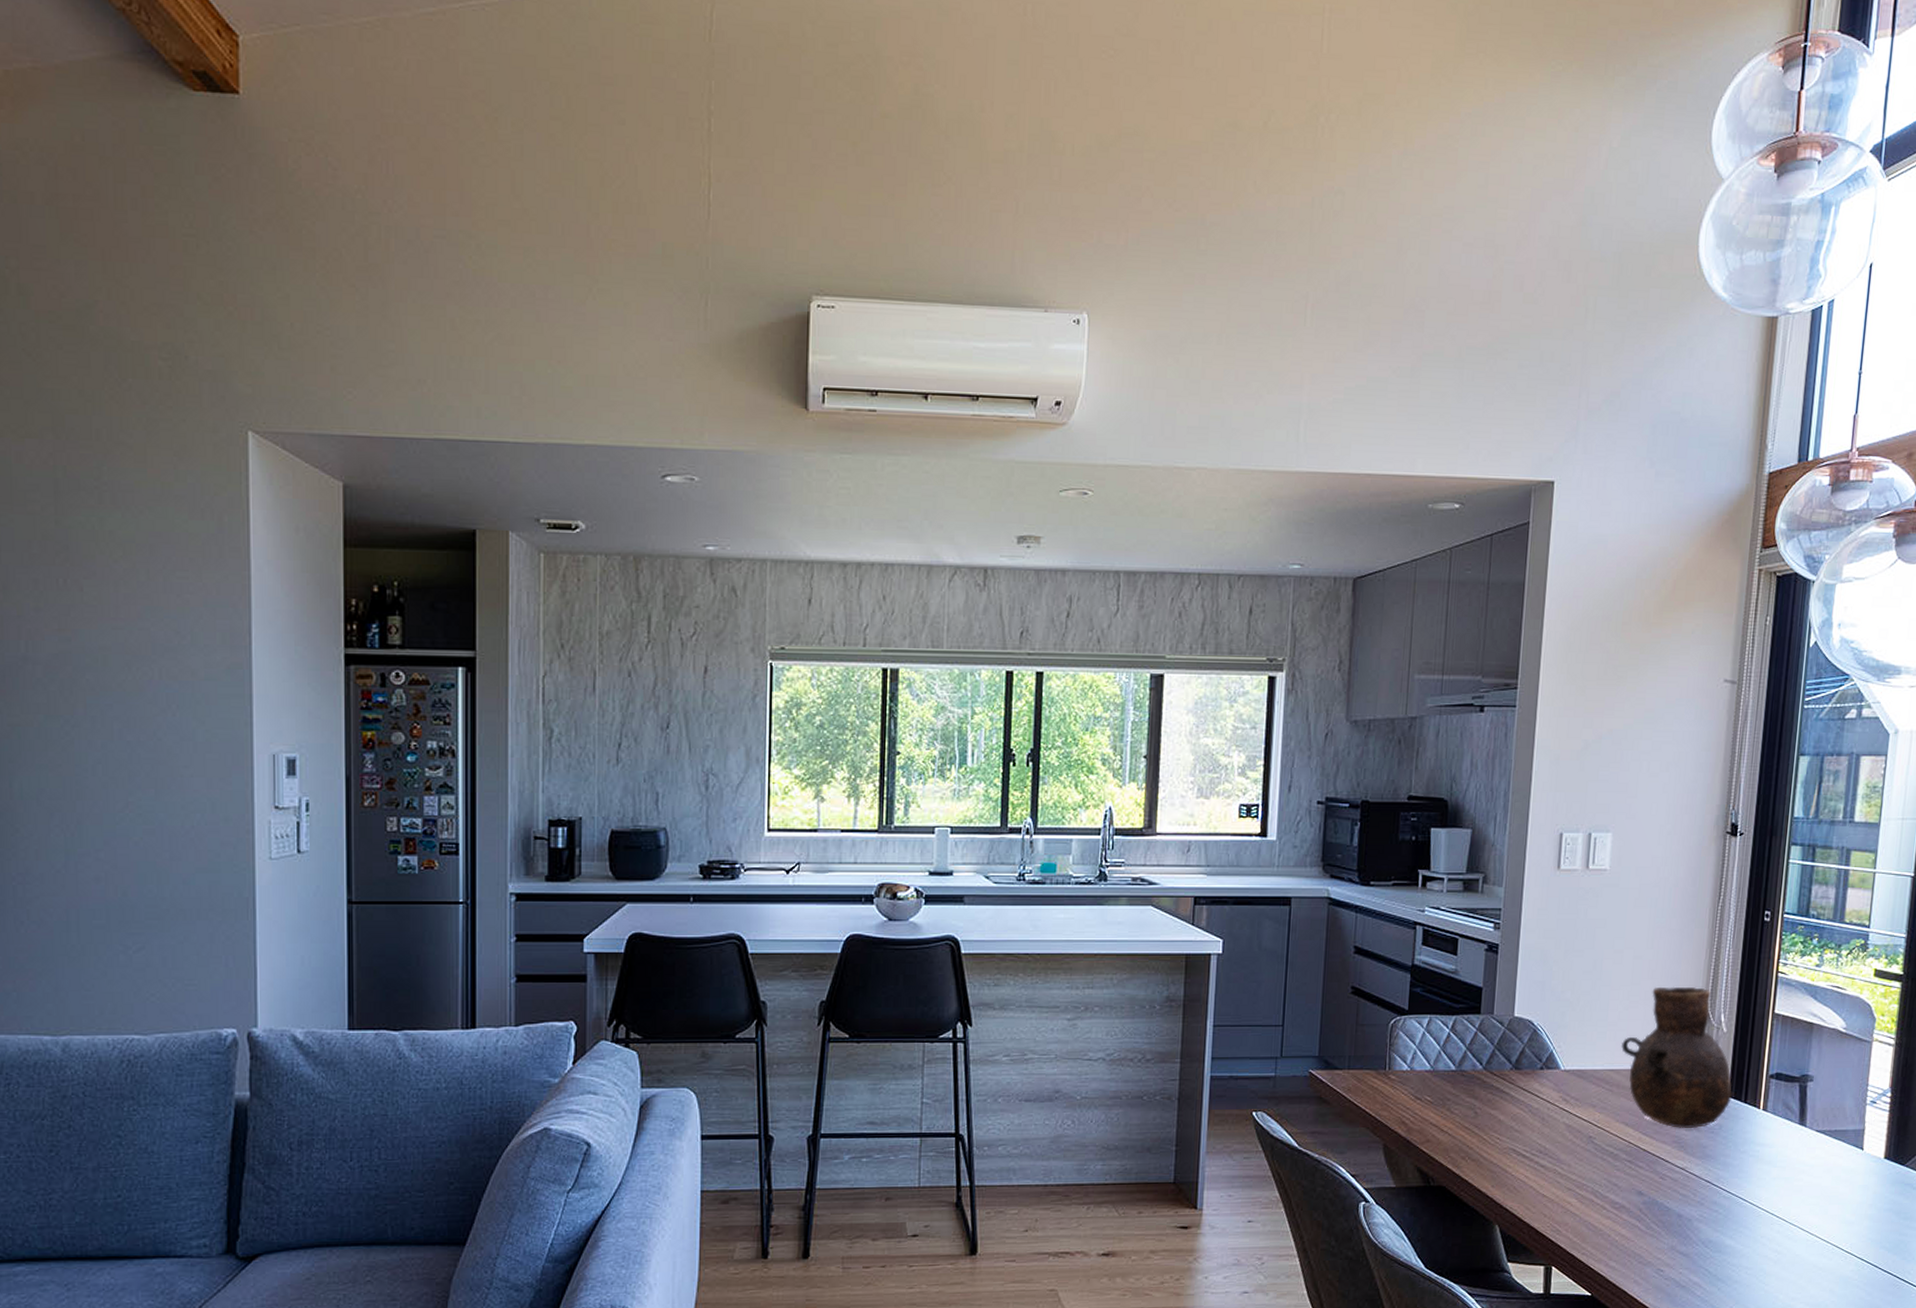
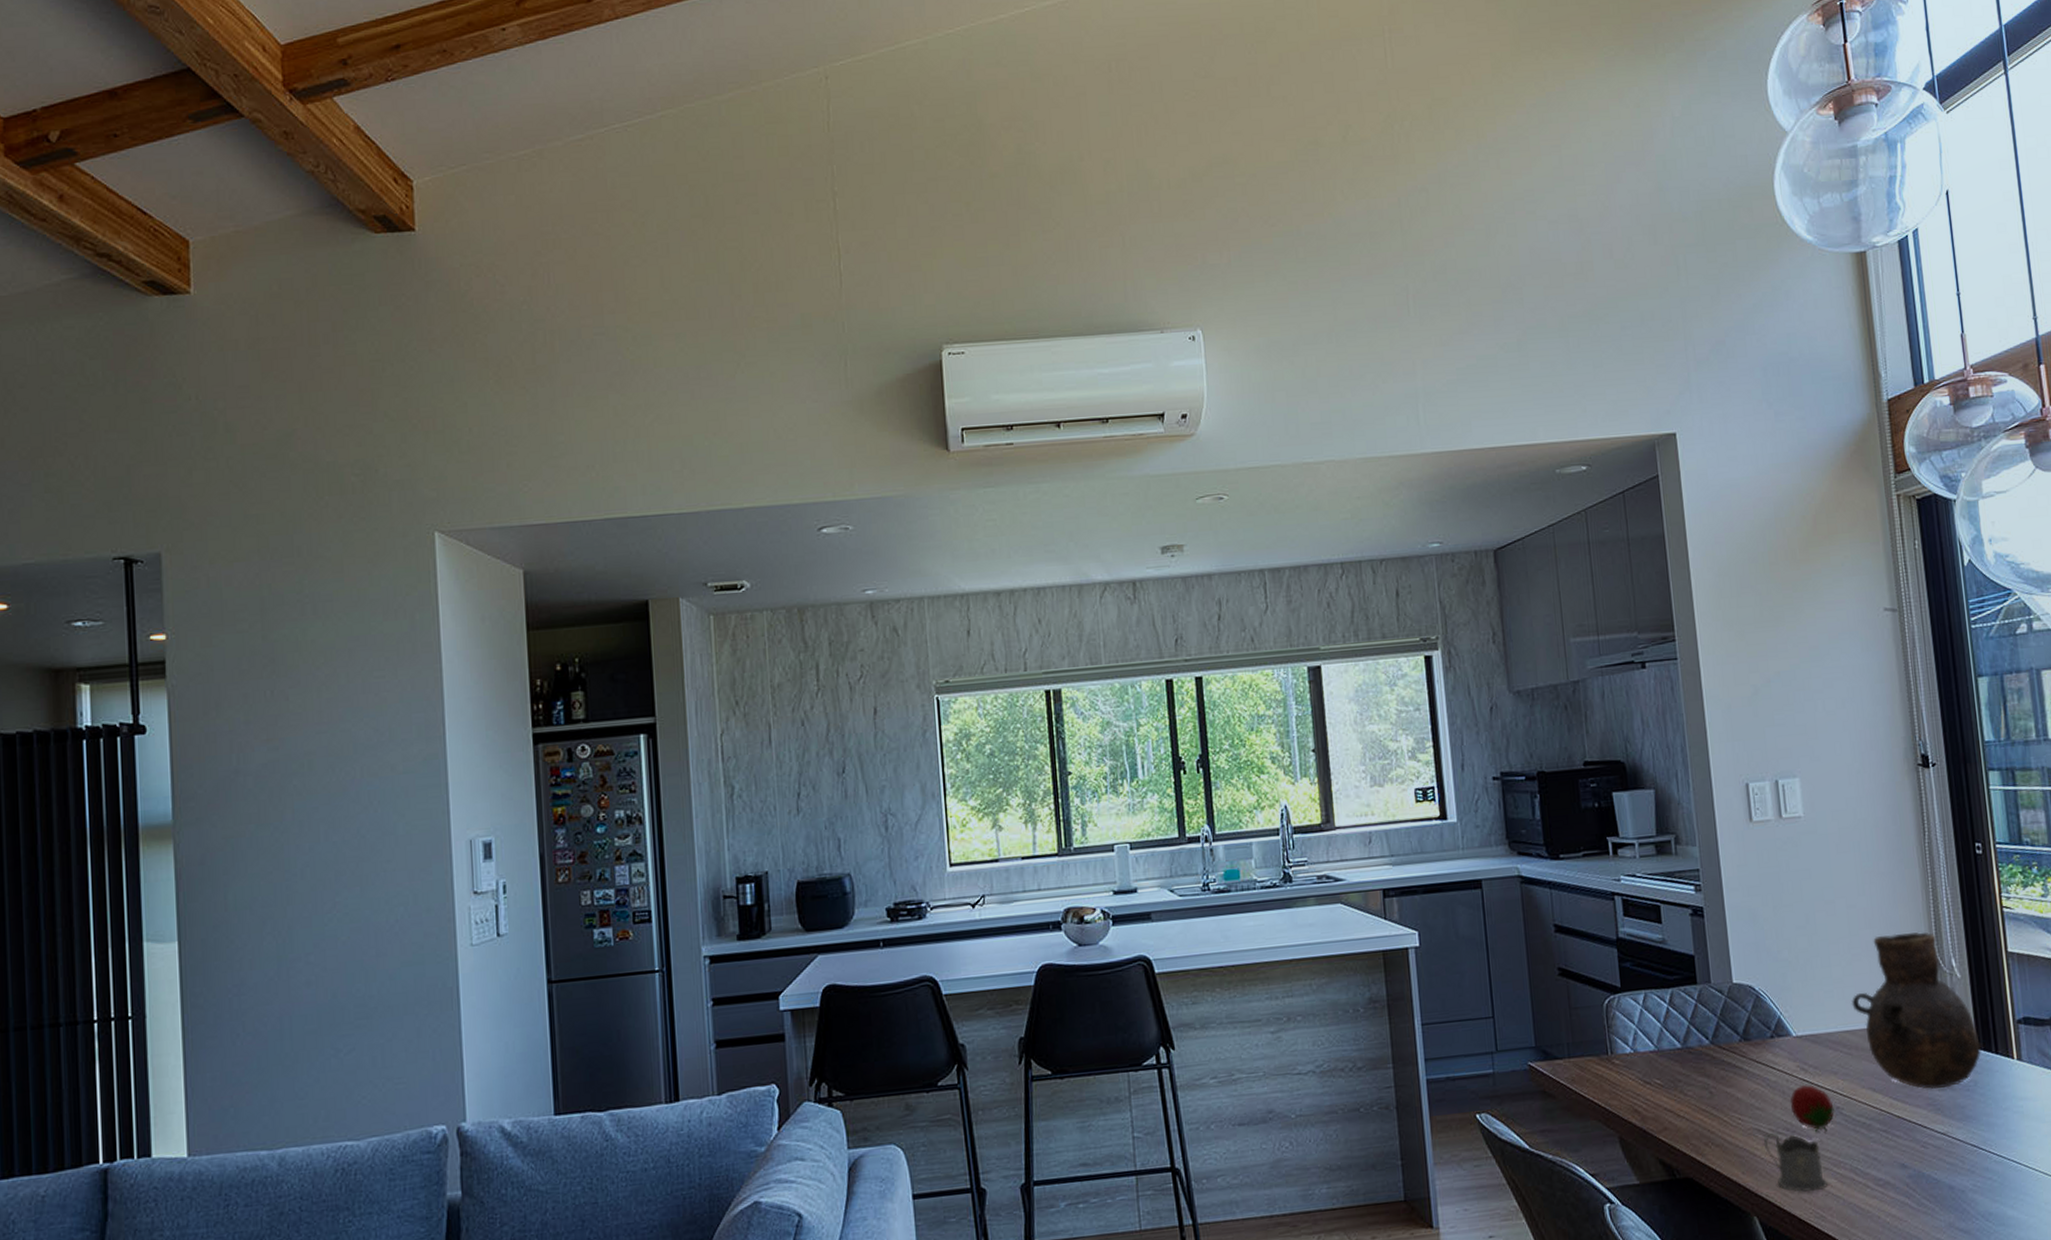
tea glass holder: none [1517,1154,1569,1209] -> present [1764,1133,1829,1193]
fruit: none [1547,1113,1587,1157] -> present [1790,1084,1835,1133]

